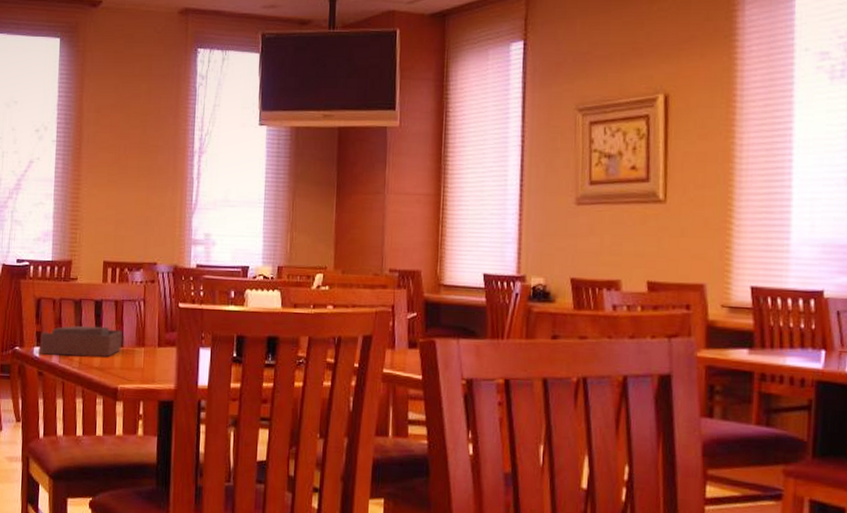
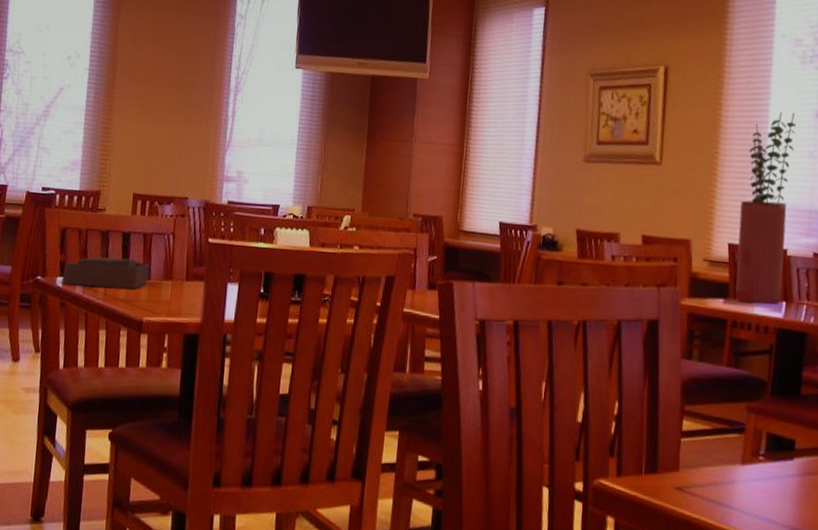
vase: none [762,134,827,355] -> present [735,111,796,306]

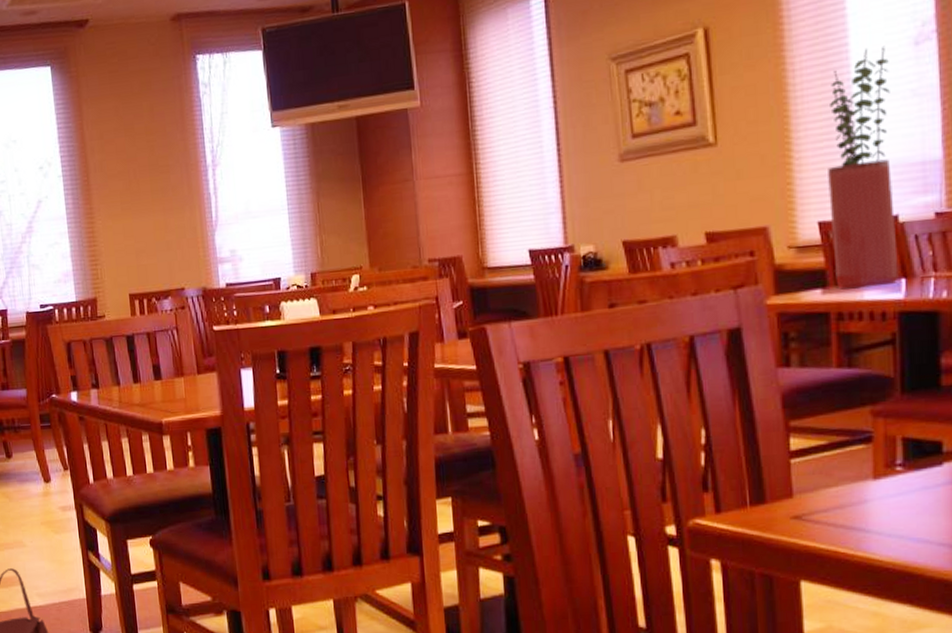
napkin holder: present [63,256,150,289] -> none [75,361,161,398]

